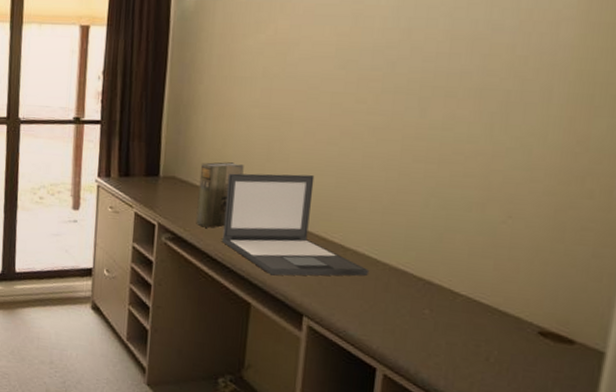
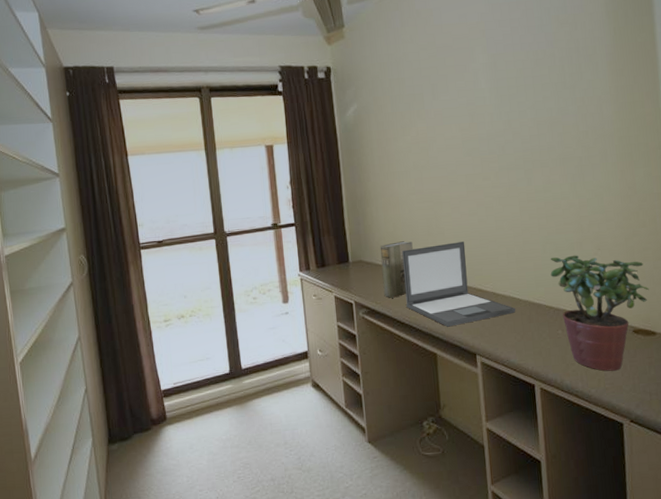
potted plant: none [428,216,578,378] -> present [550,255,649,371]

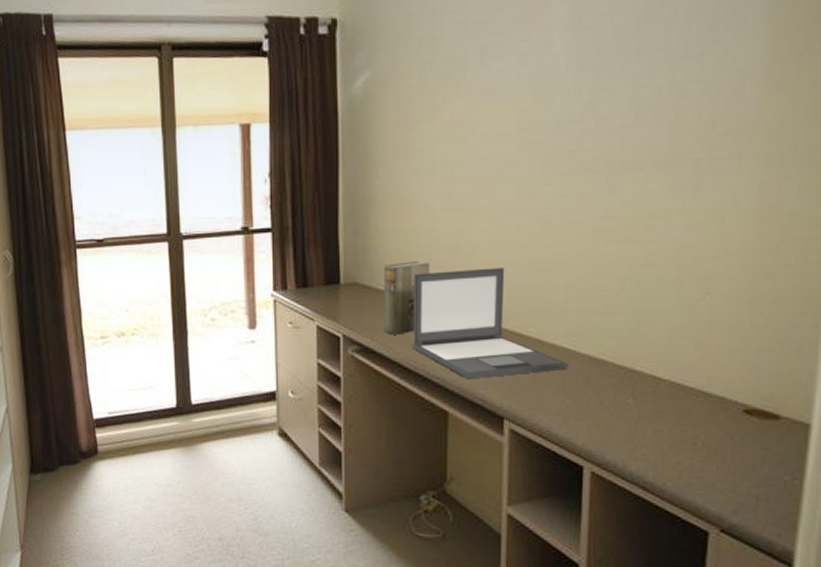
potted plant: present [550,255,649,371] -> none [627,298,779,461]

